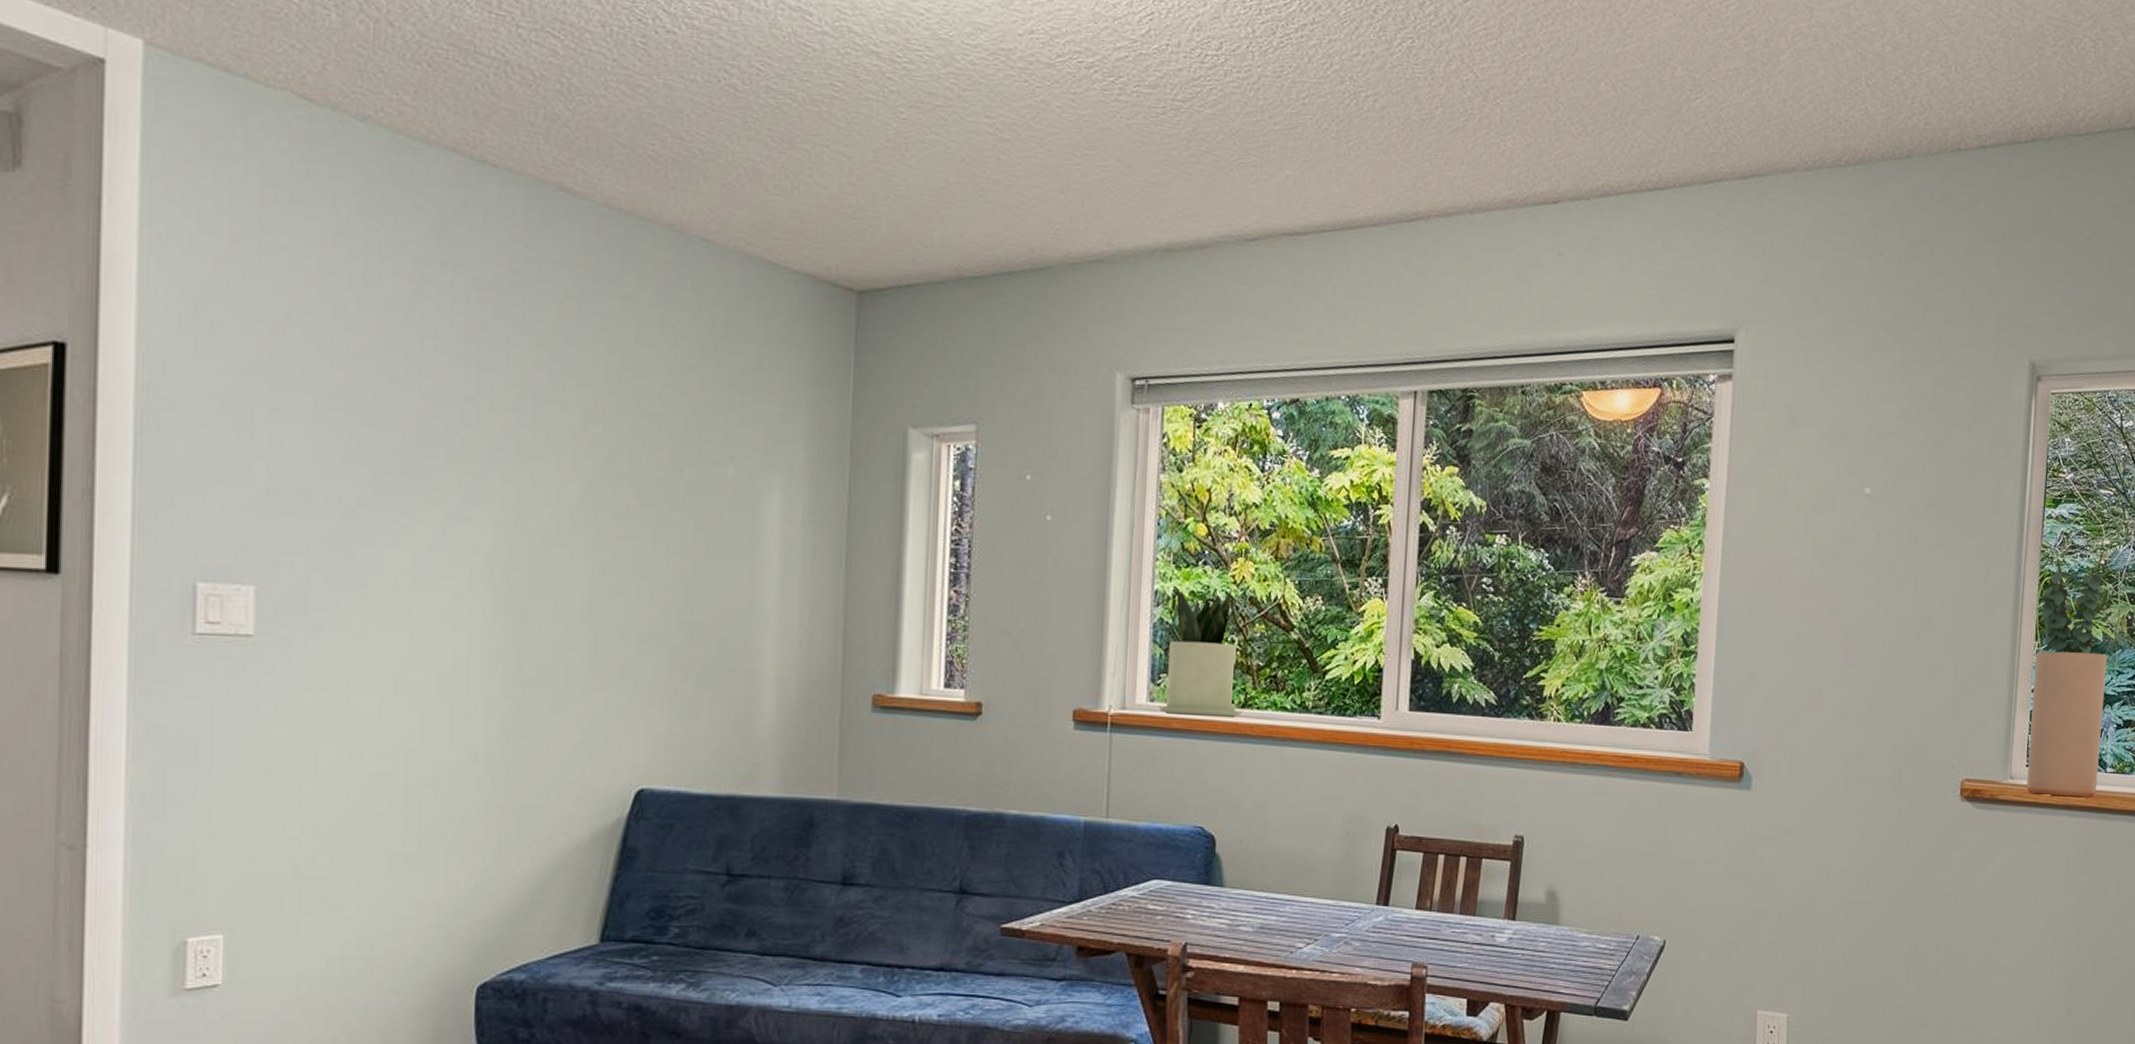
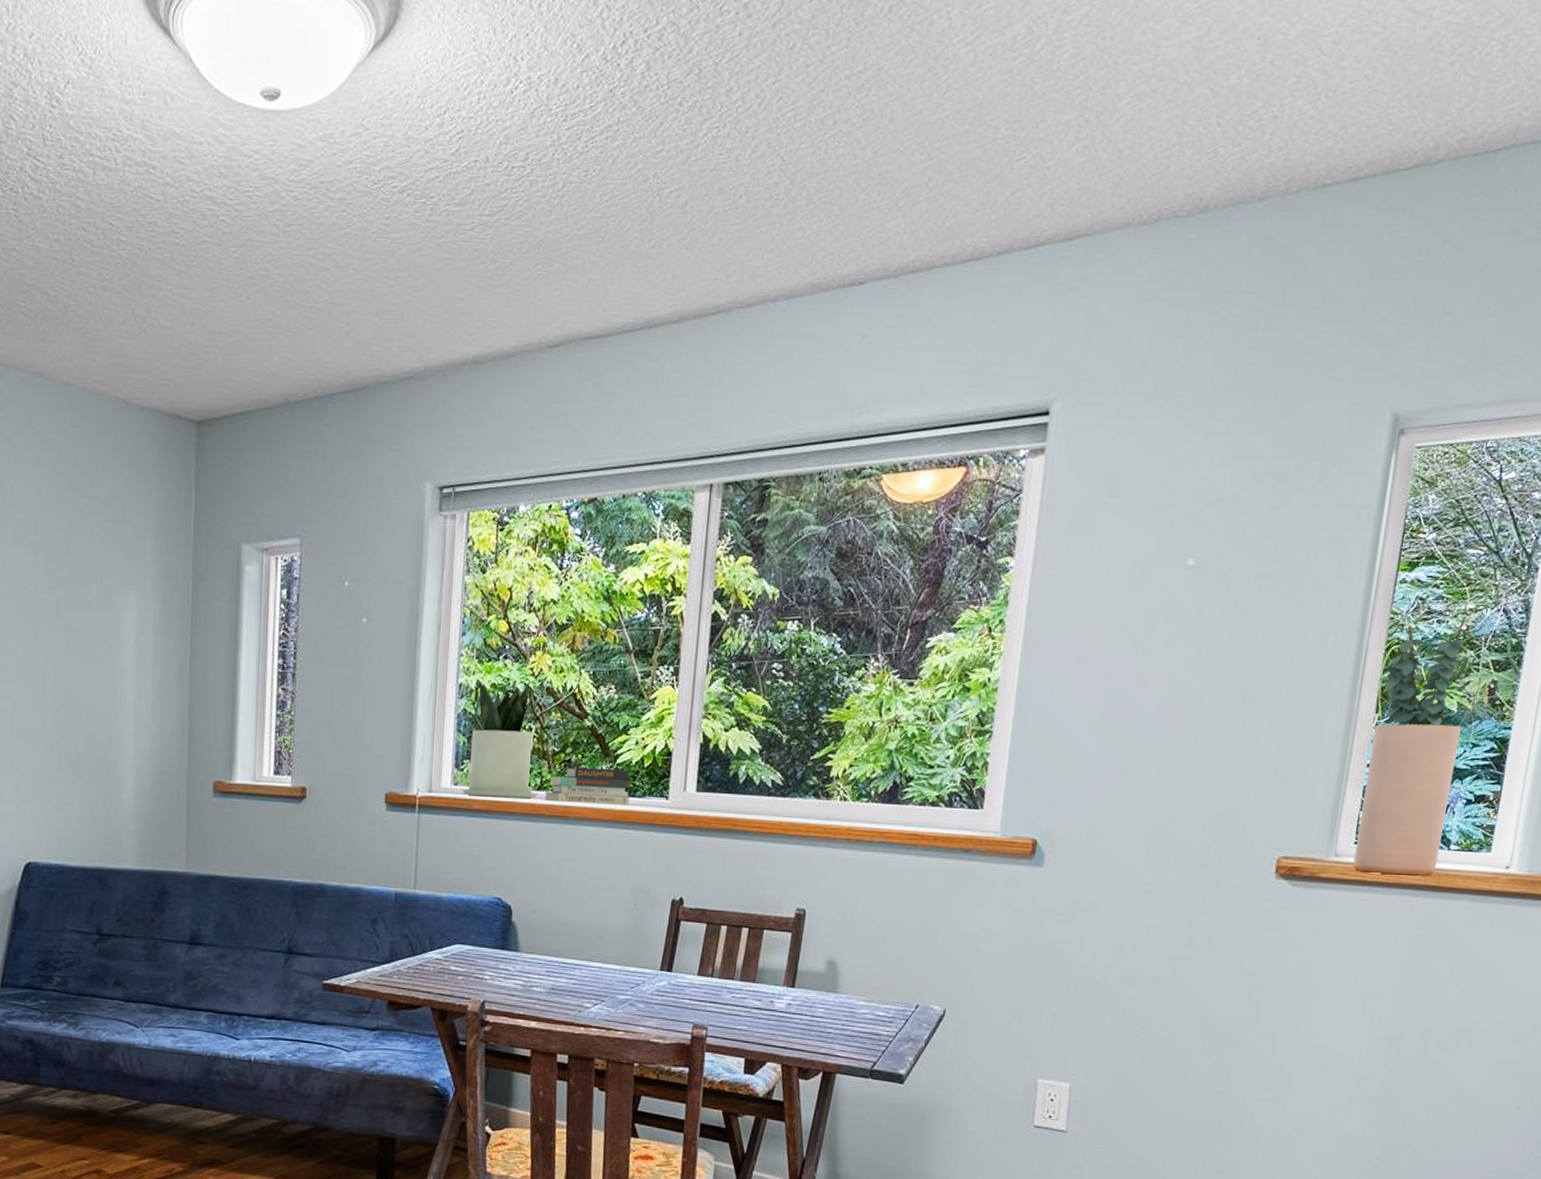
books: none [1248,683,1342,725] -> present [544,767,632,805]

